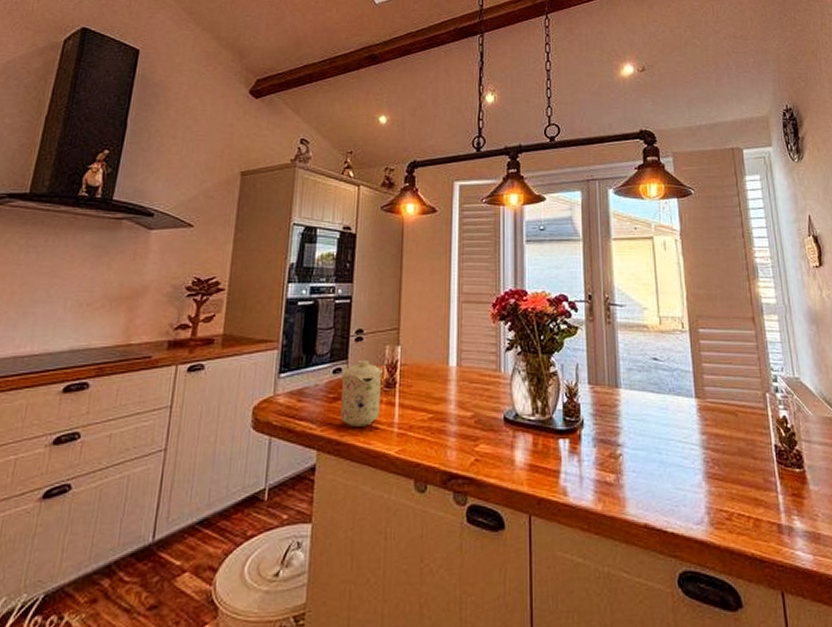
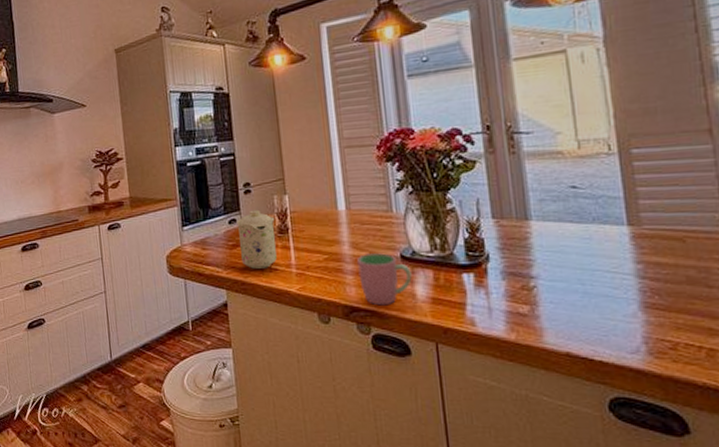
cup: none [461,414,512,473] -> present [357,253,412,306]

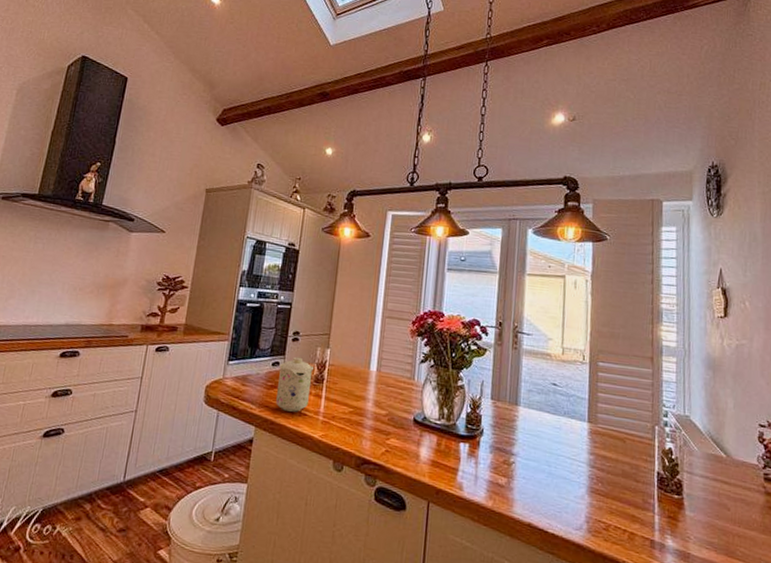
cup: present [357,253,412,306] -> none [375,413,420,462]

